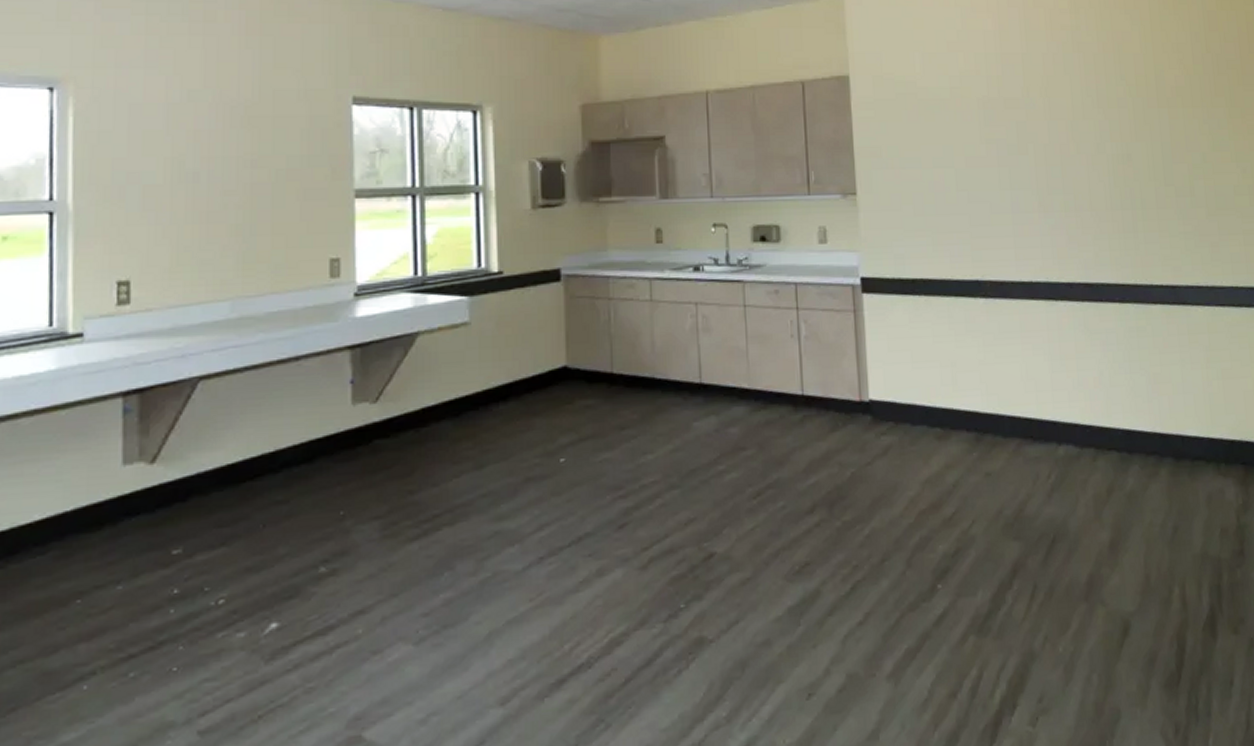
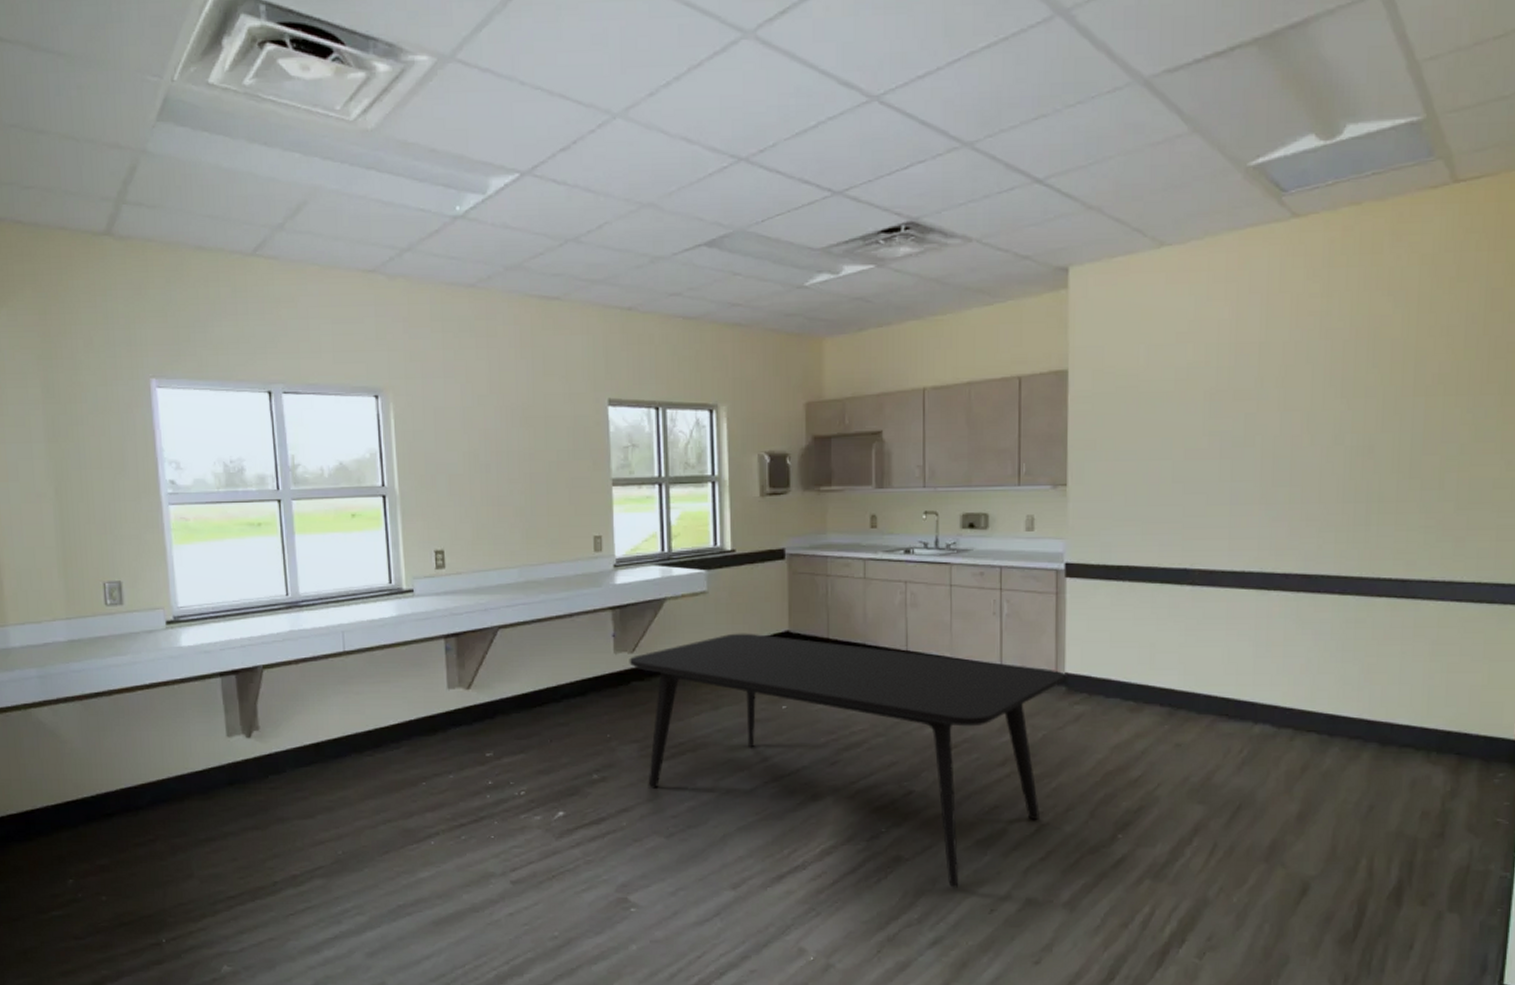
dining table: none [371,370,869,672] -> present [629,633,1065,888]

